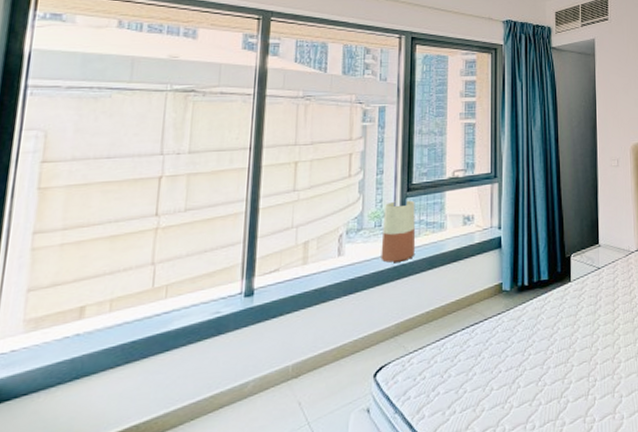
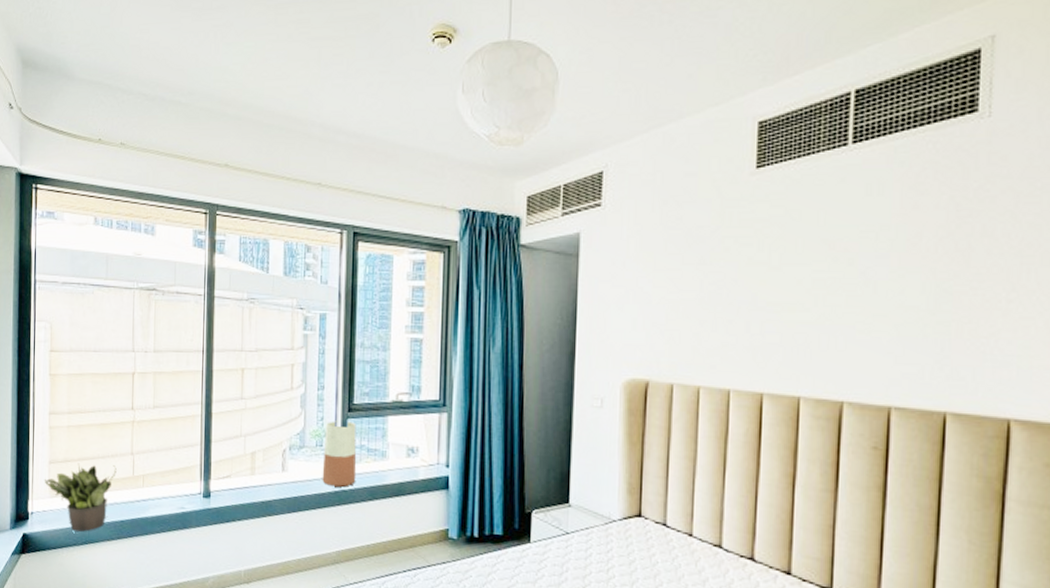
potted plant: none [16,280,130,368] -> present [44,463,117,533]

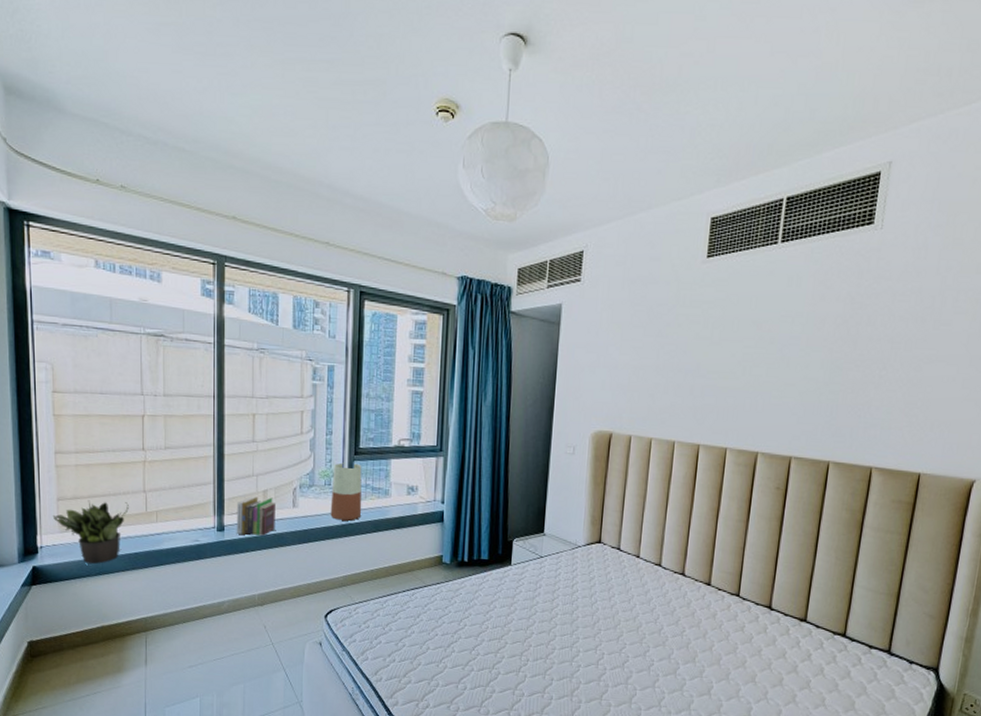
books: none [222,459,264,504] -> present [236,496,275,537]

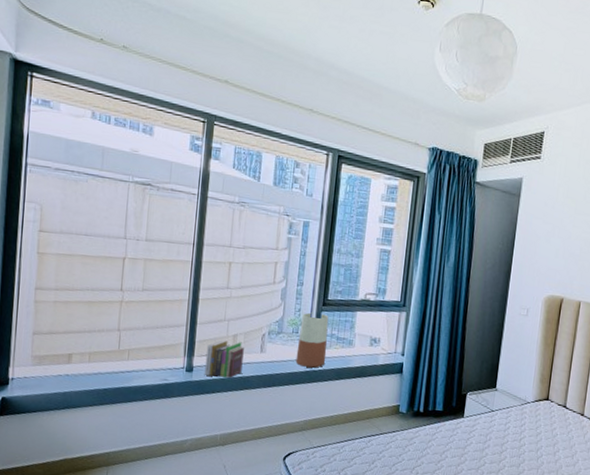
potted plant: present [52,500,129,565] -> none [26,335,103,399]

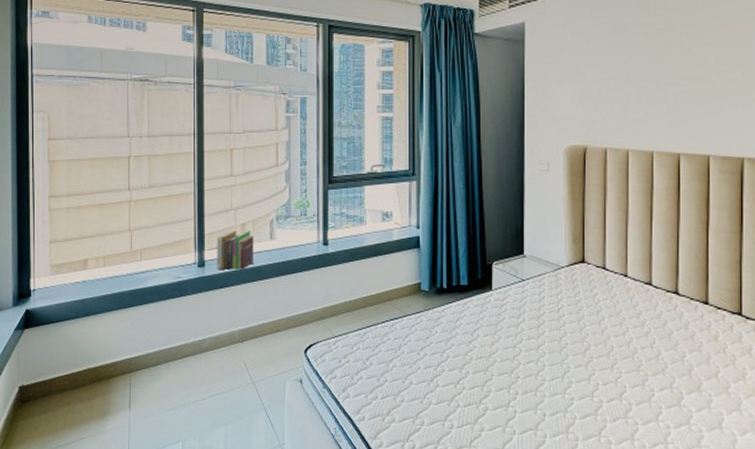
vase: present [295,312,329,368] -> none [307,192,338,251]

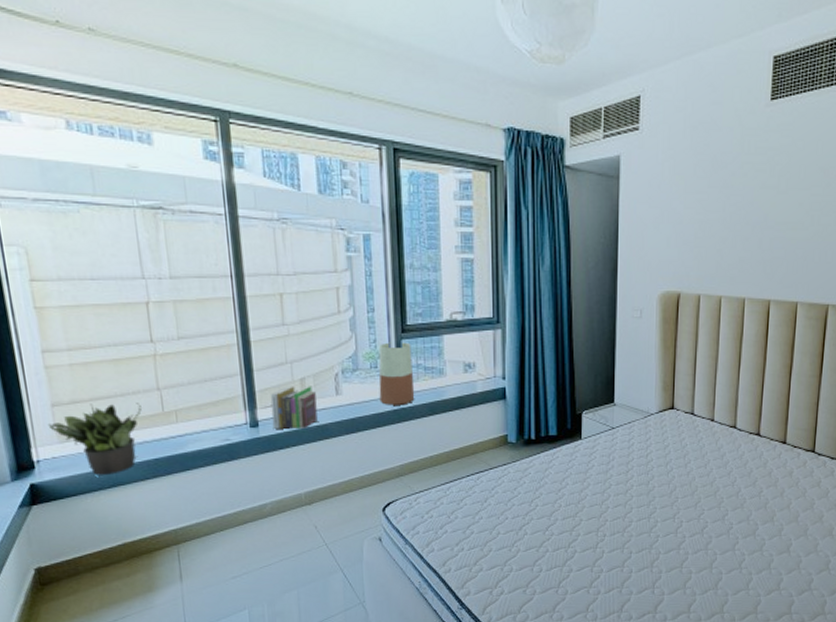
potted plant: none [45,241,115,306] -> present [47,403,142,476]
vase: none [307,192,338,251] -> present [379,342,415,405]

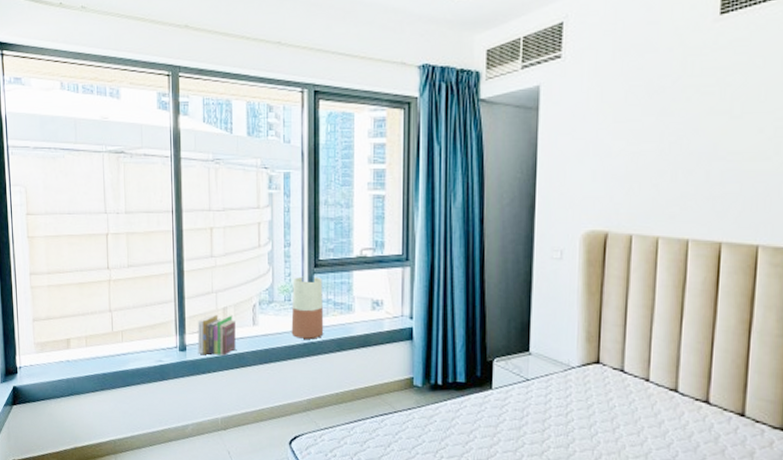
potted plant: present [47,403,142,476] -> none [29,320,97,385]

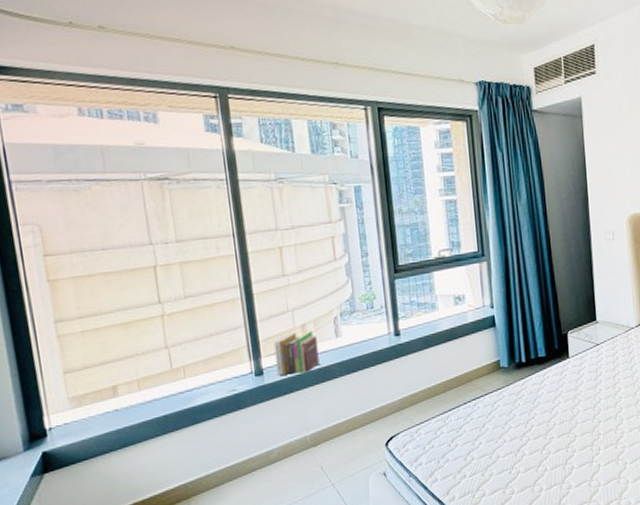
vase: present [291,276,324,339] -> none [374,281,410,343]

